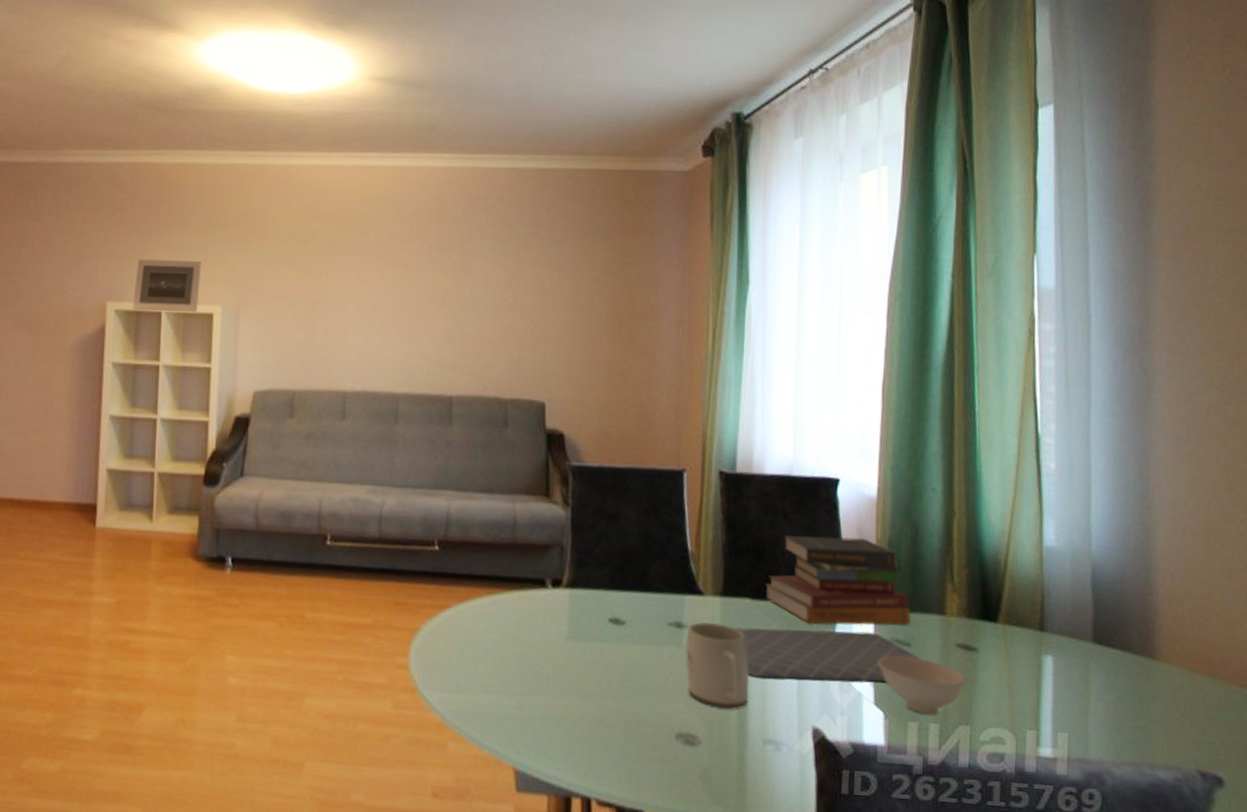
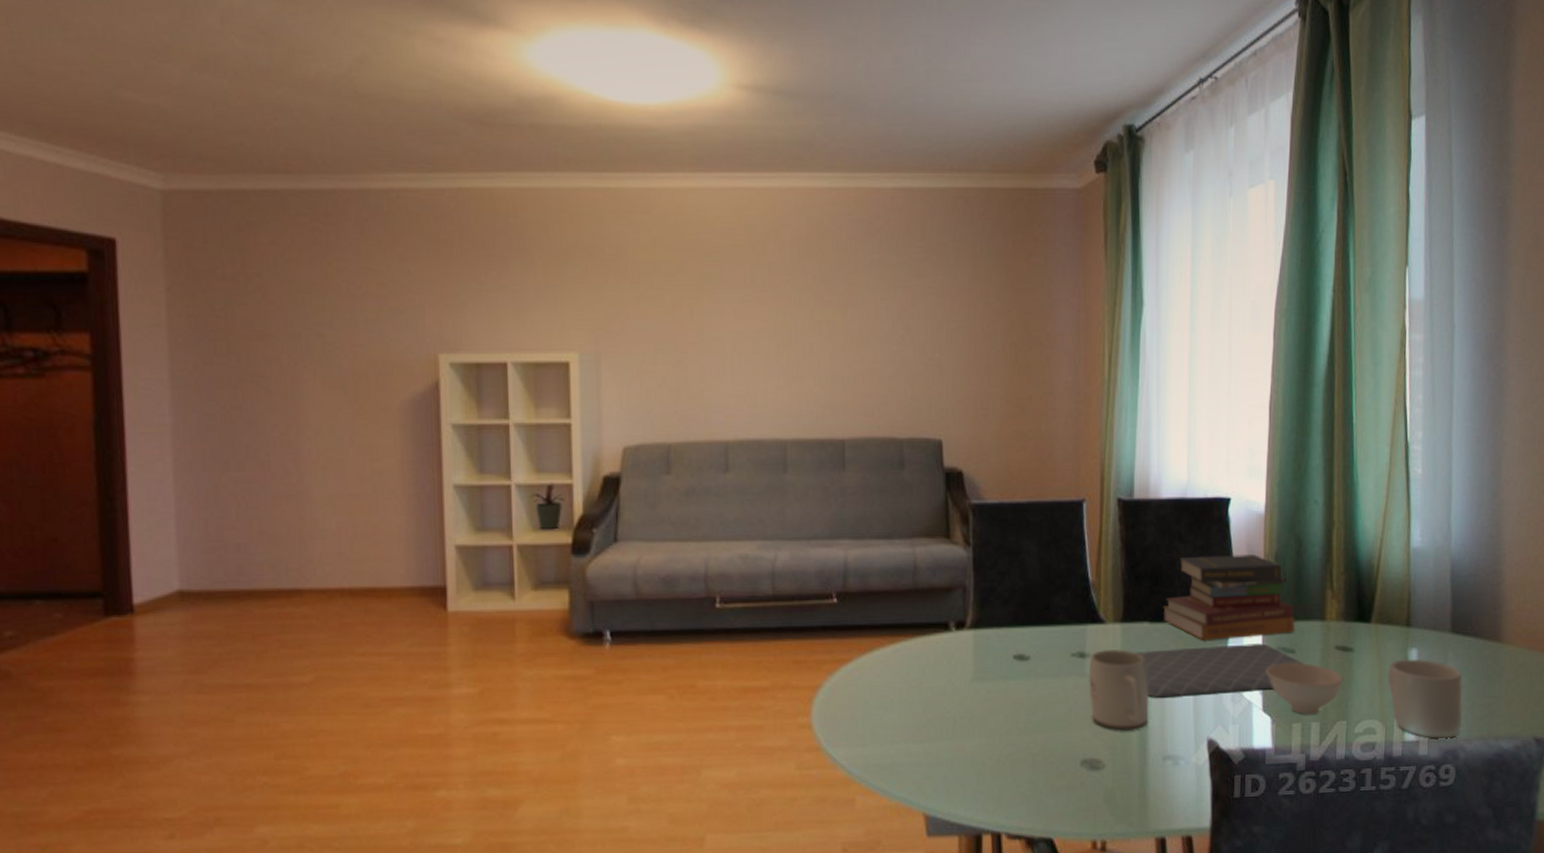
picture frame: present [132,259,202,312] -> none [471,302,552,362]
potted plant: none [173,419,201,461] -> present [531,482,565,530]
mug: none [1018,666,1110,759] -> present [1387,659,1463,738]

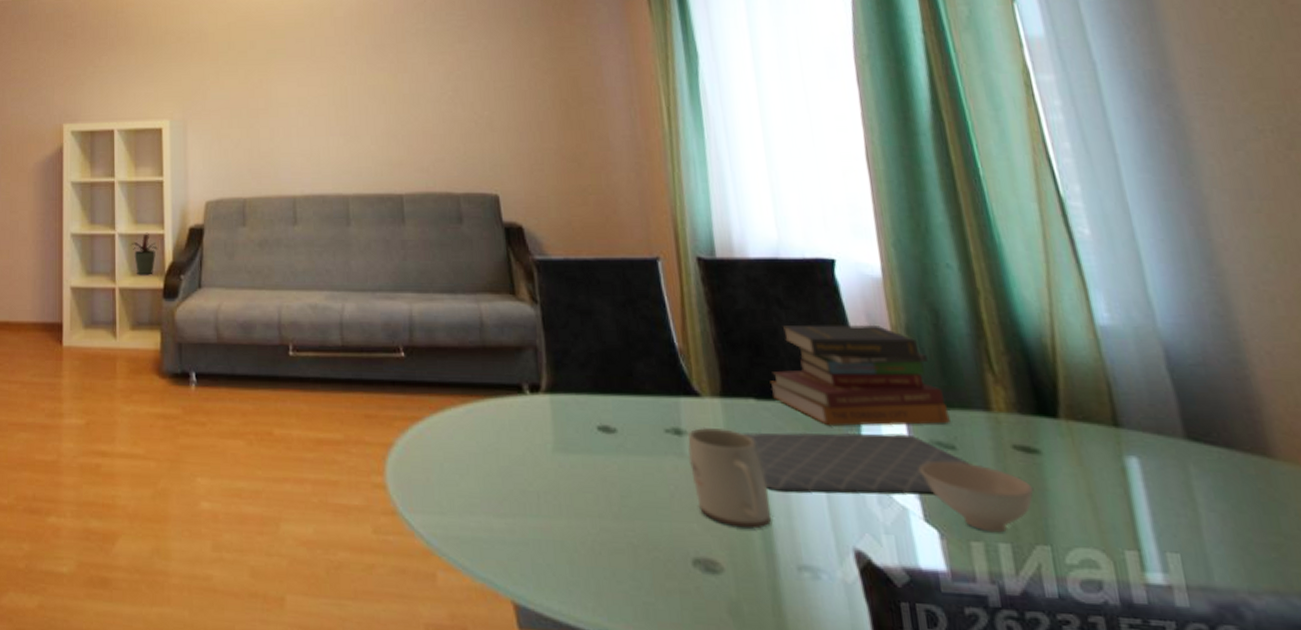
mug: present [1387,659,1463,738] -> none [1099,470,1238,587]

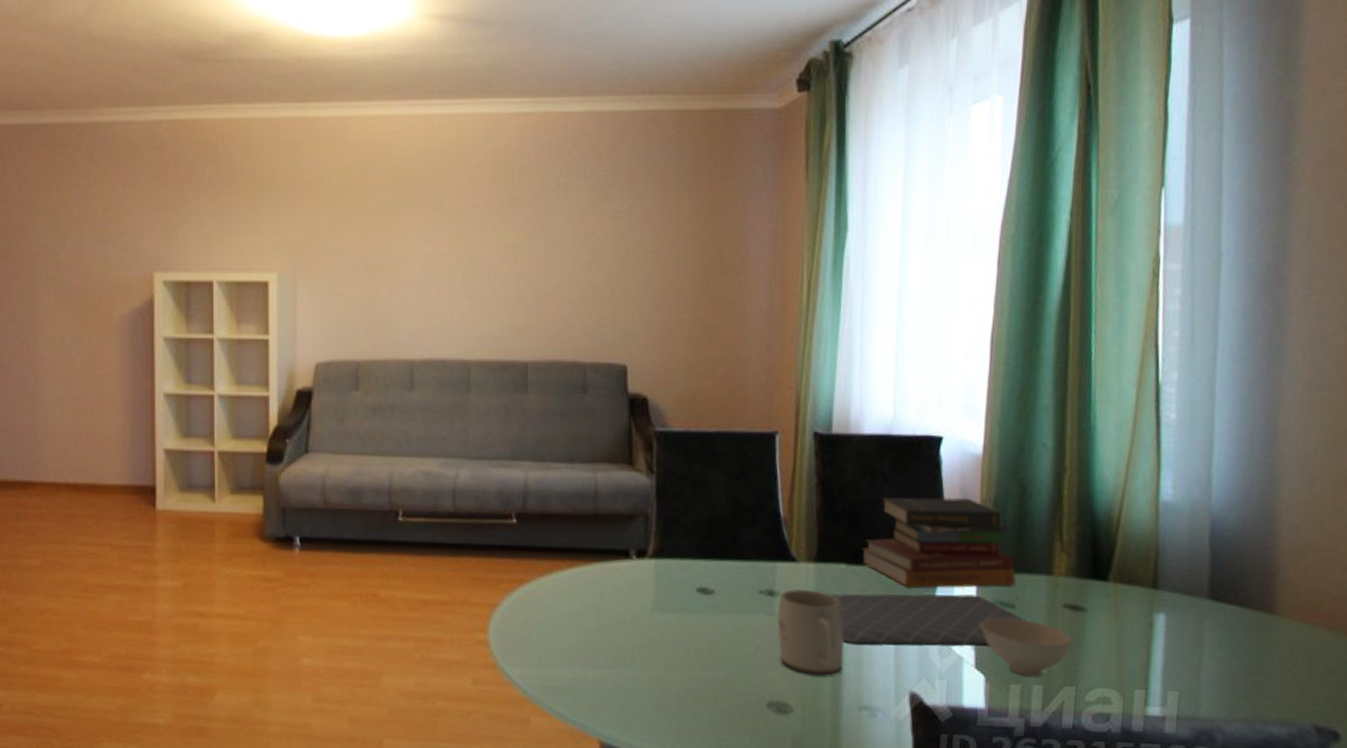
potted plant: present [130,232,158,275] -> none [231,394,261,439]

